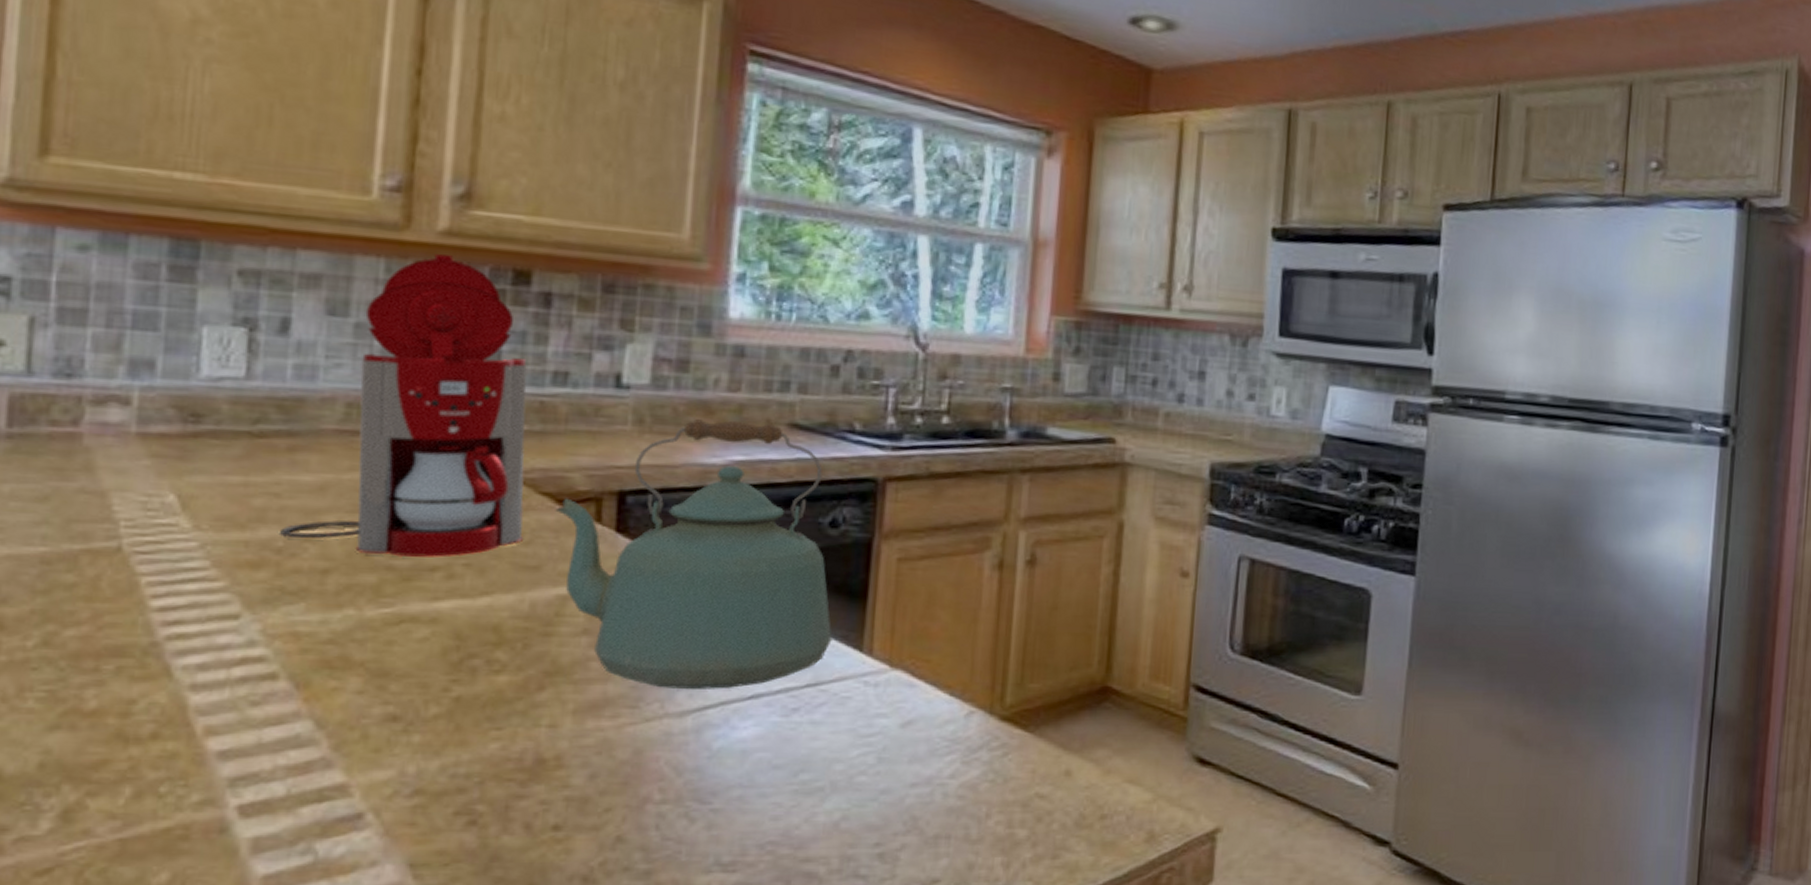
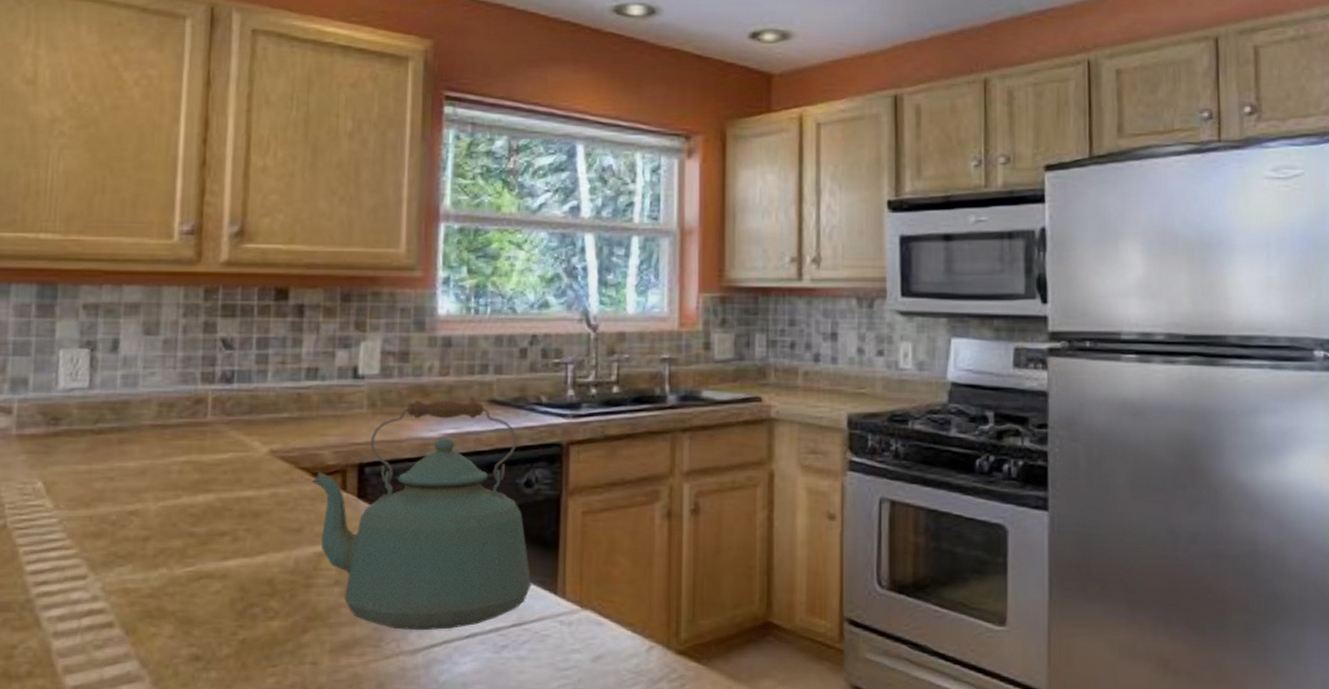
coffee maker: present [280,254,527,557] -> none [114,281,288,524]

